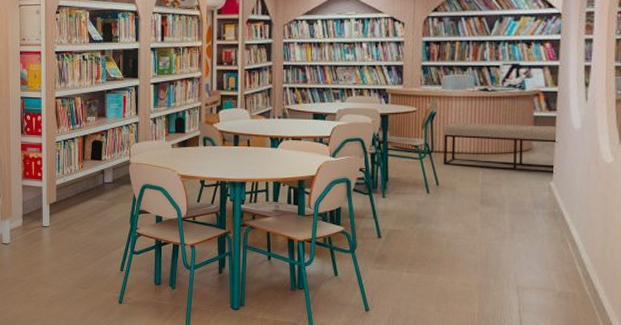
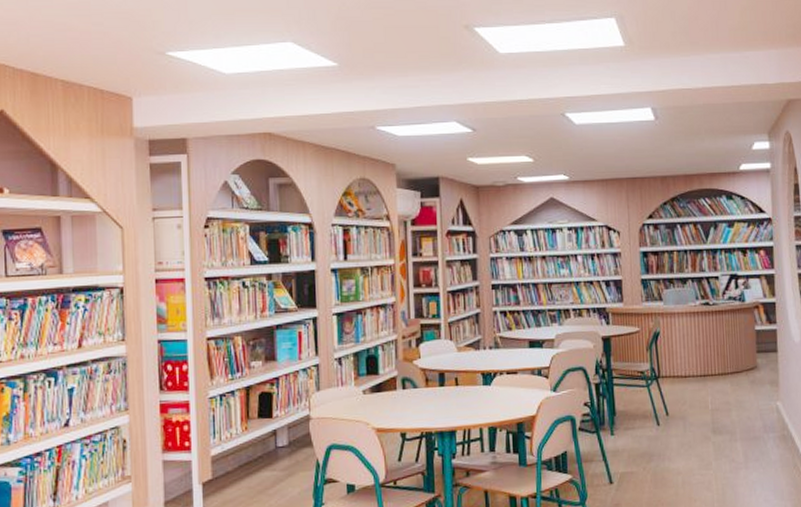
bench: present [443,122,559,174] -> none [668,340,782,393]

